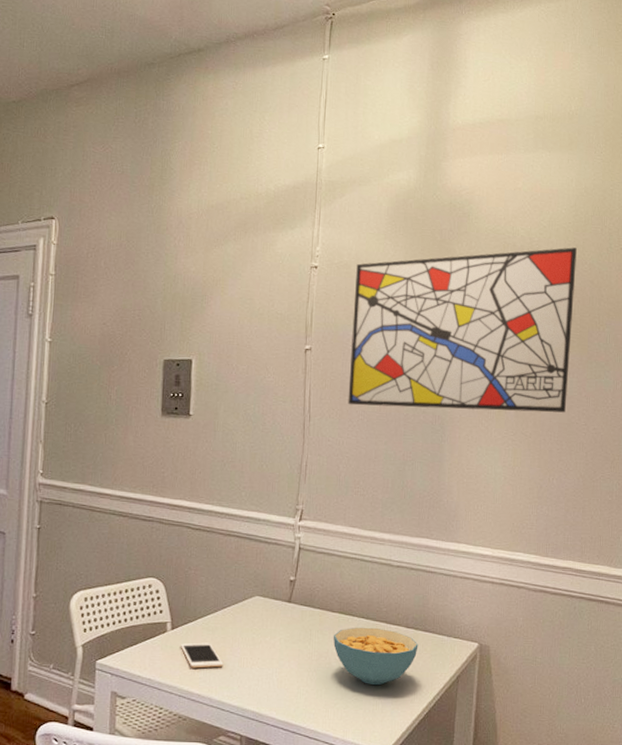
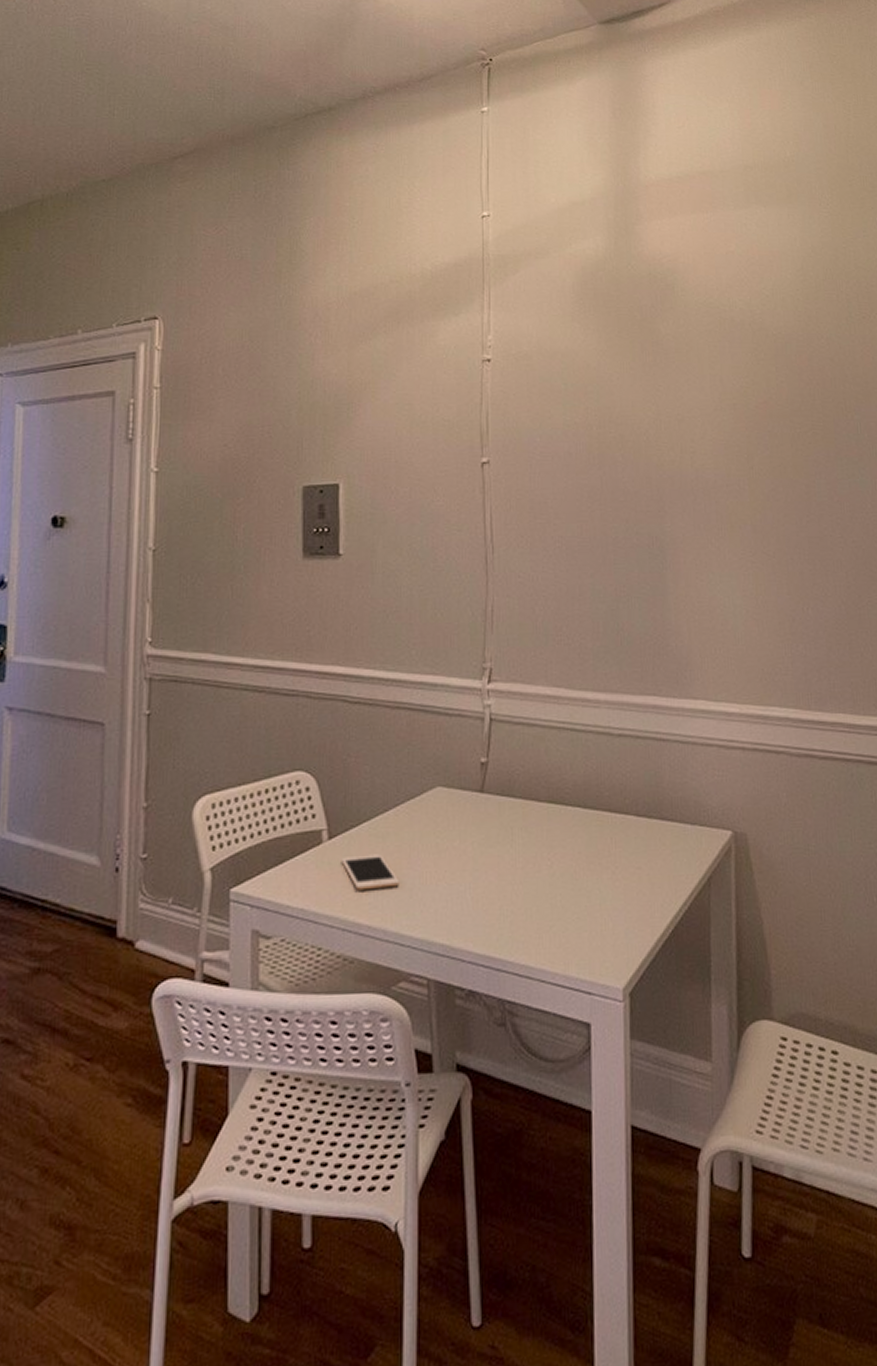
cereal bowl: present [333,627,419,686] -> none [541,818,654,898]
wall art: present [348,247,577,413] -> none [539,319,816,530]

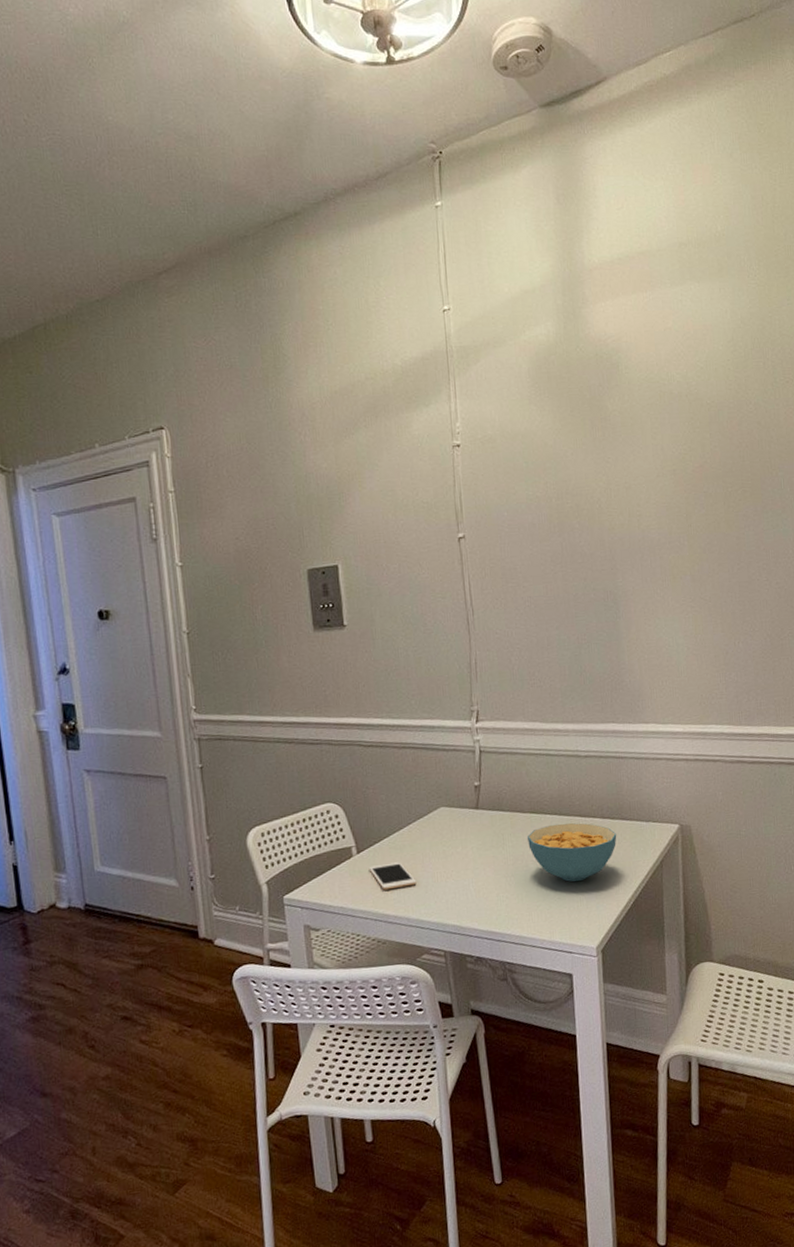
cereal bowl: none [541,818,654,898] -> present [526,822,617,882]

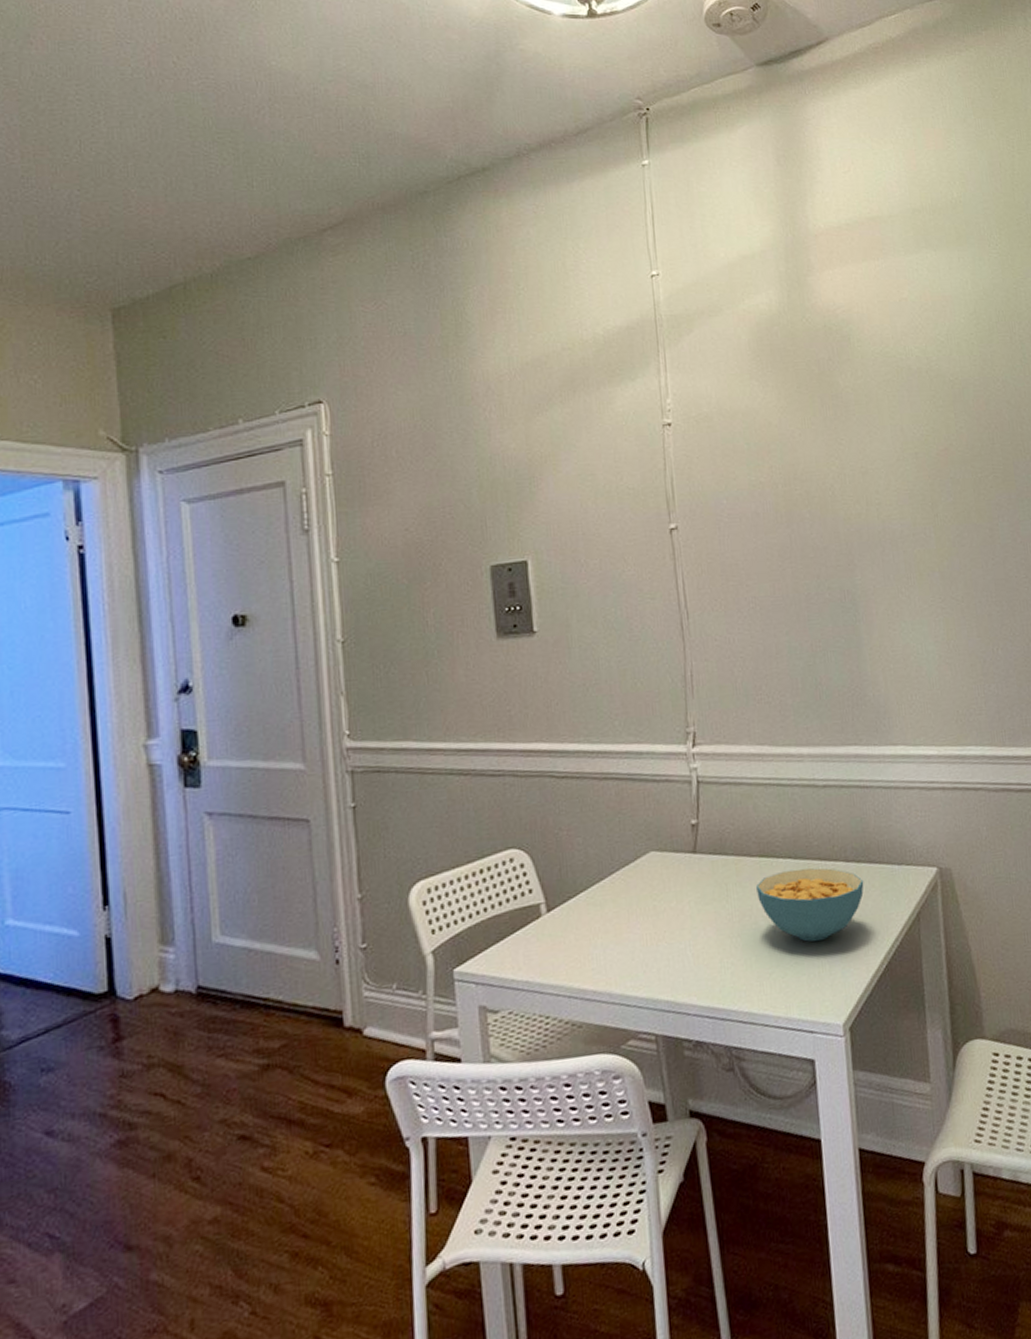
cell phone: present [368,862,417,891] -> none [561,921,621,959]

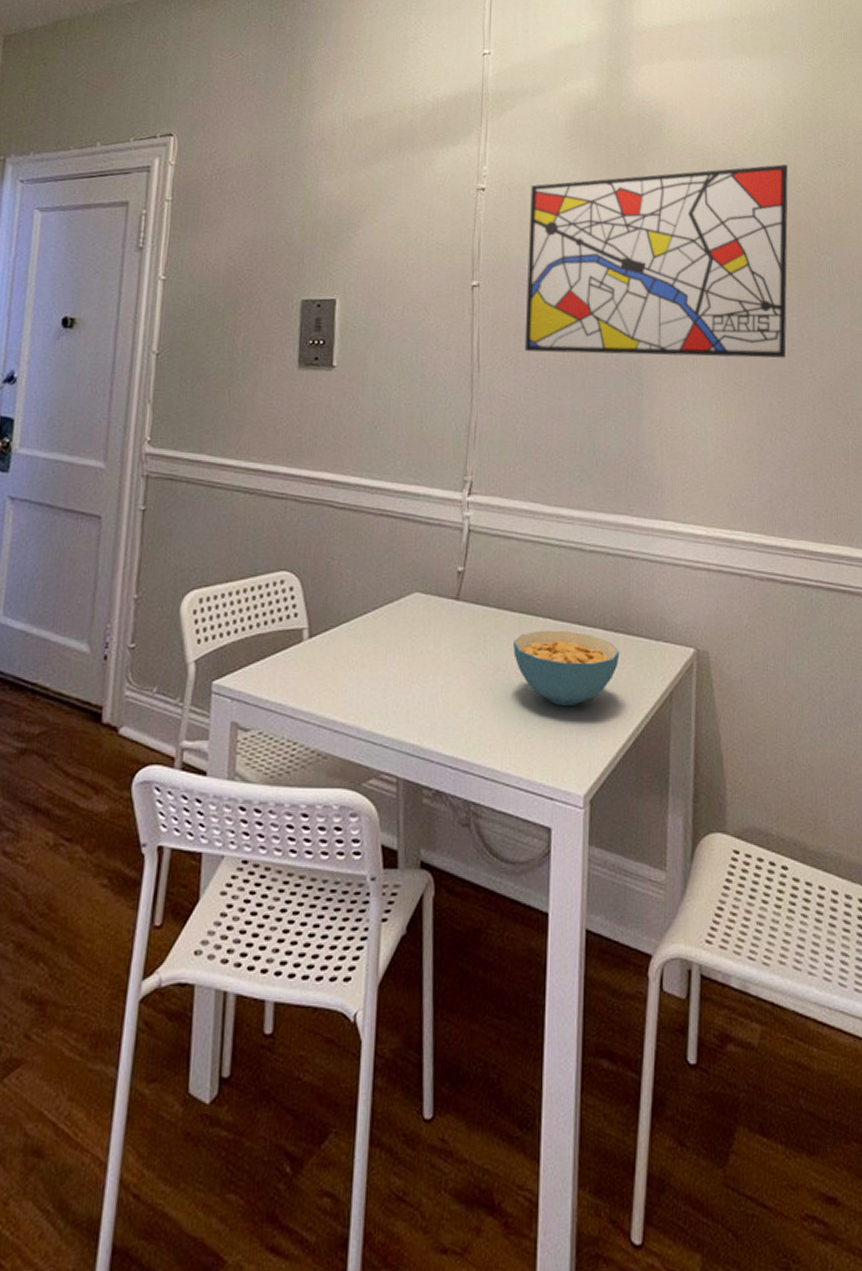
wall art: none [720,363,1000,592] -> present [524,164,788,358]

